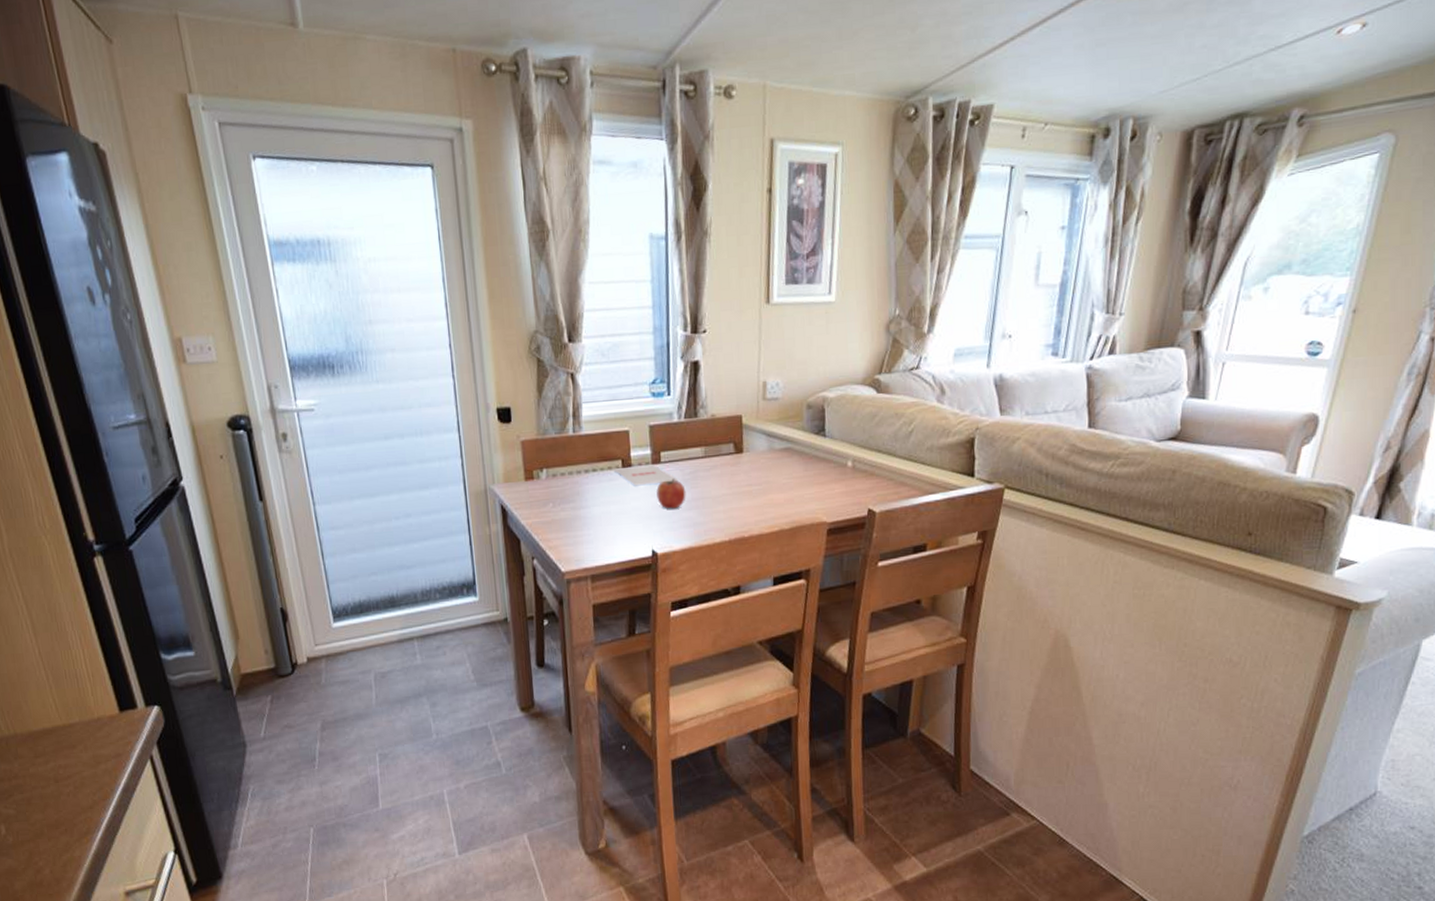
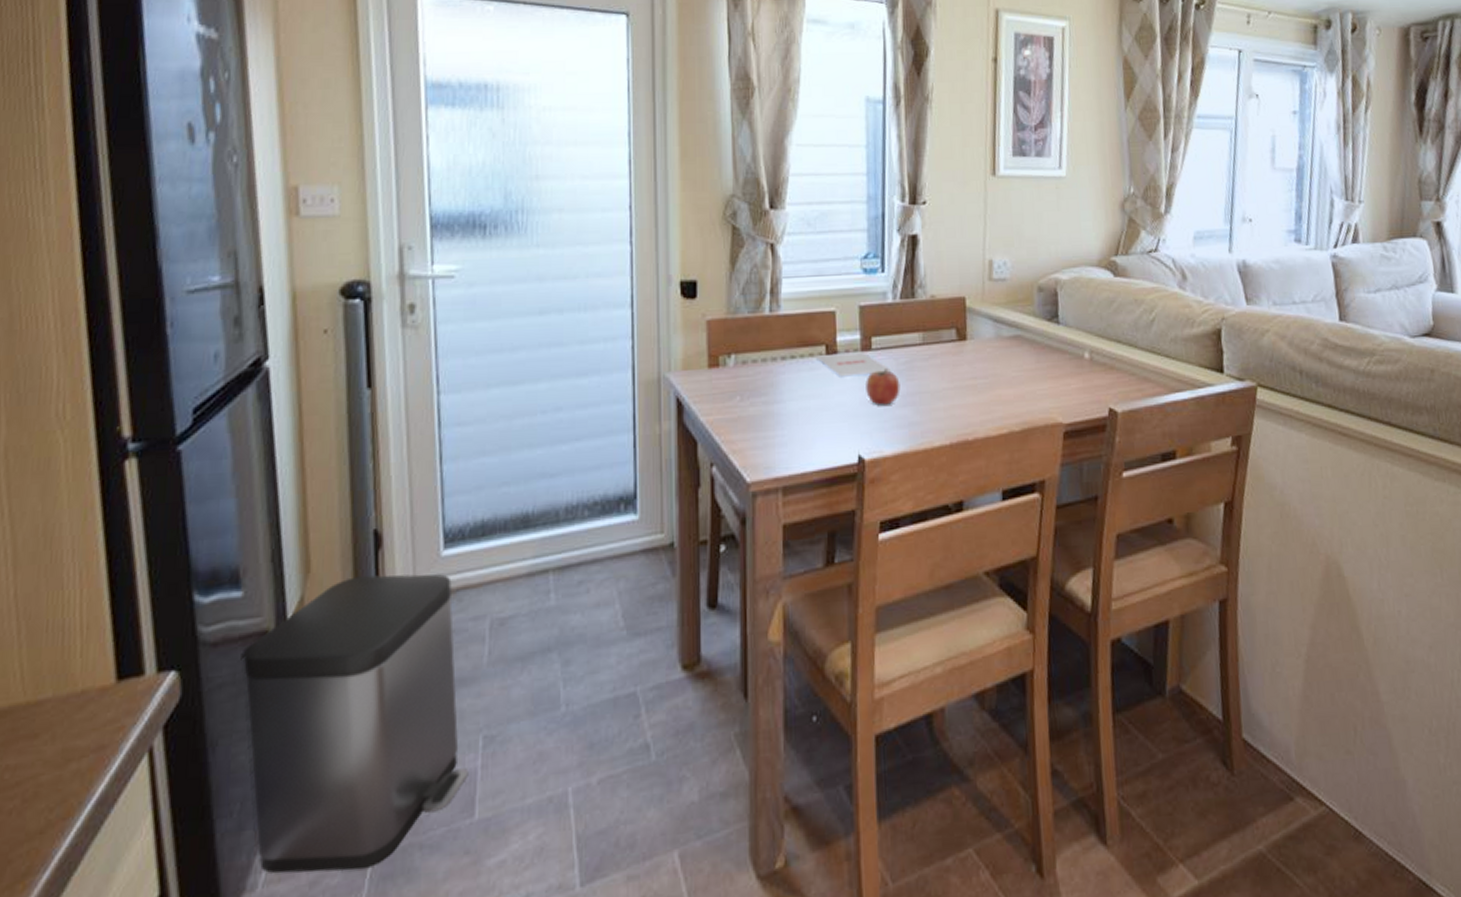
pedal bin: none [203,640,372,839] -> present [244,574,469,873]

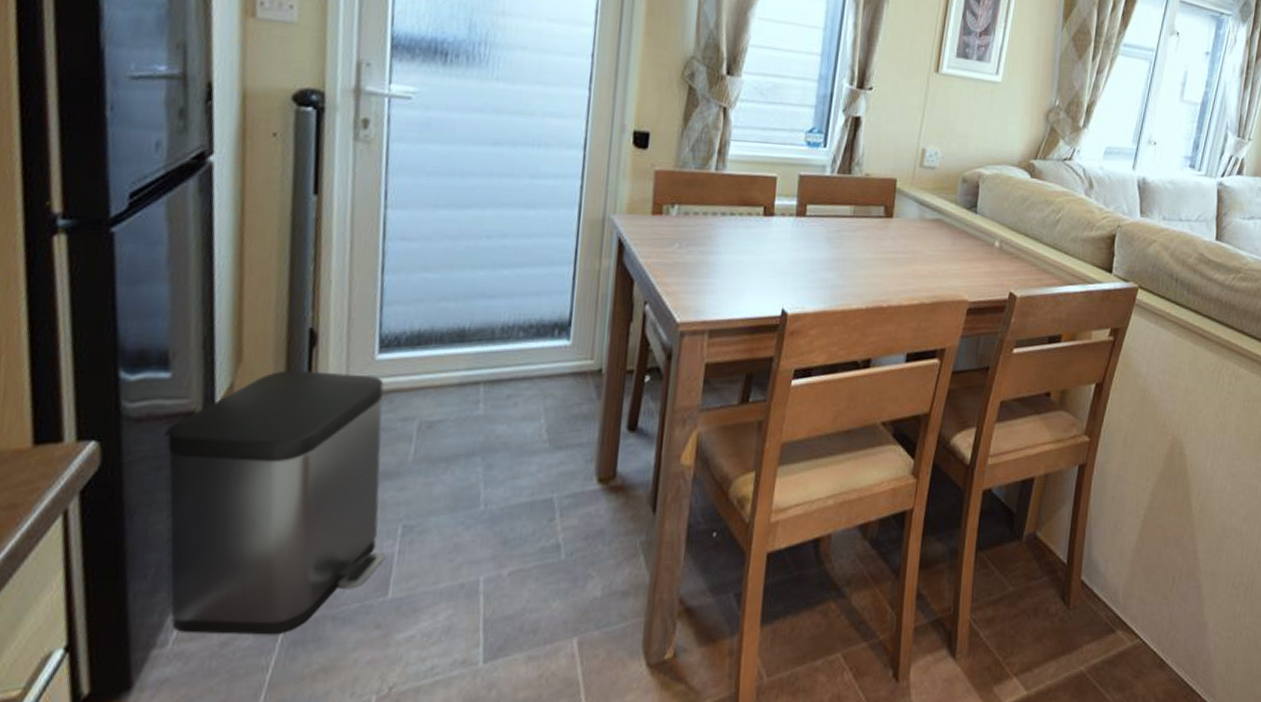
magazine: present [816,352,892,377] -> none [754,215,822,239]
fruit: present [864,369,901,405] -> none [795,234,828,267]

